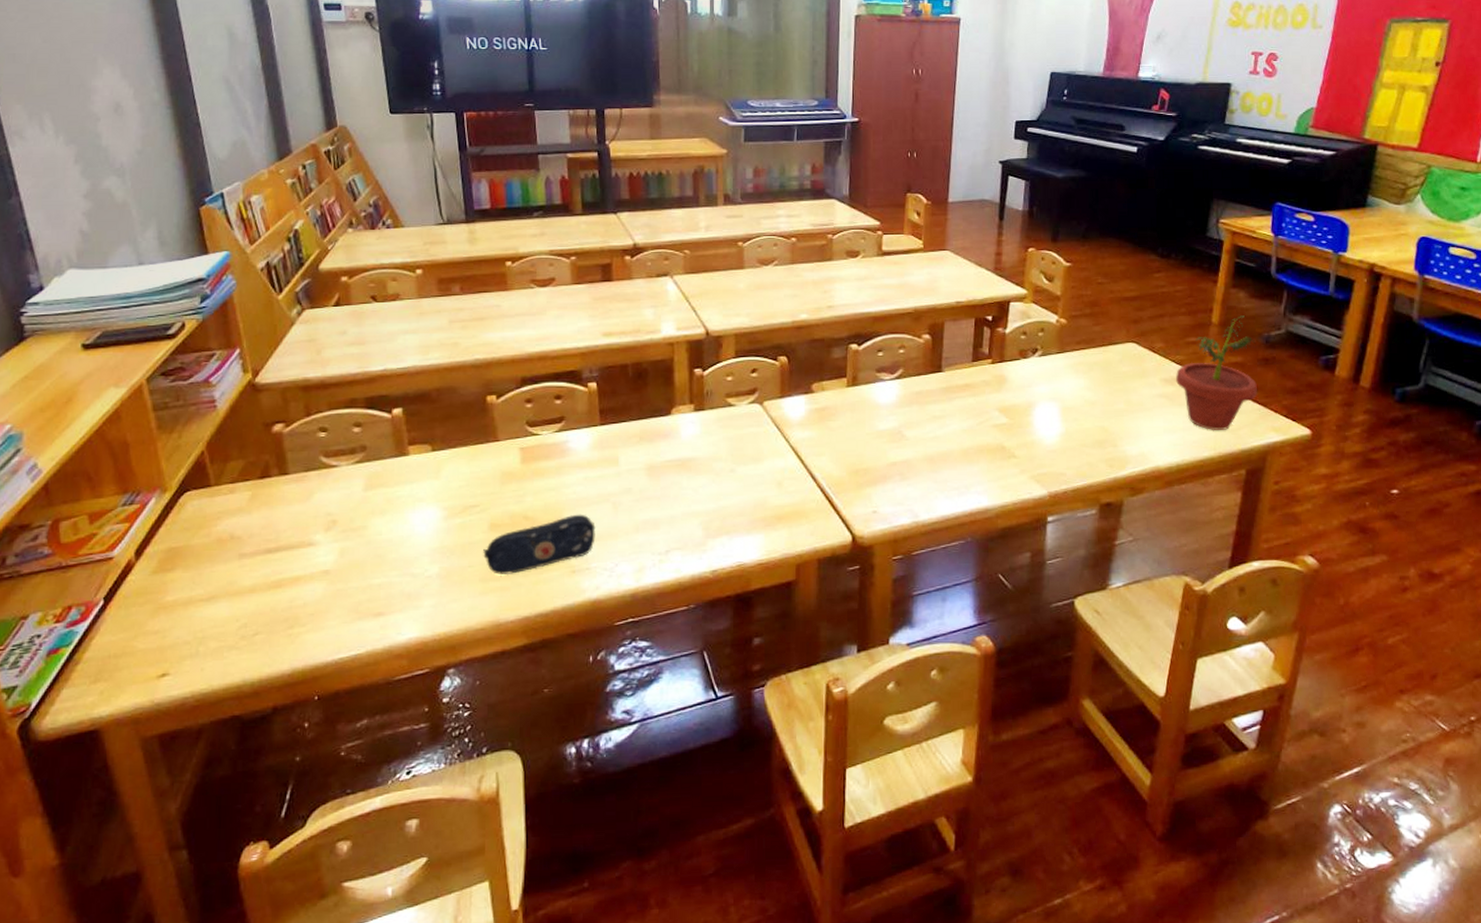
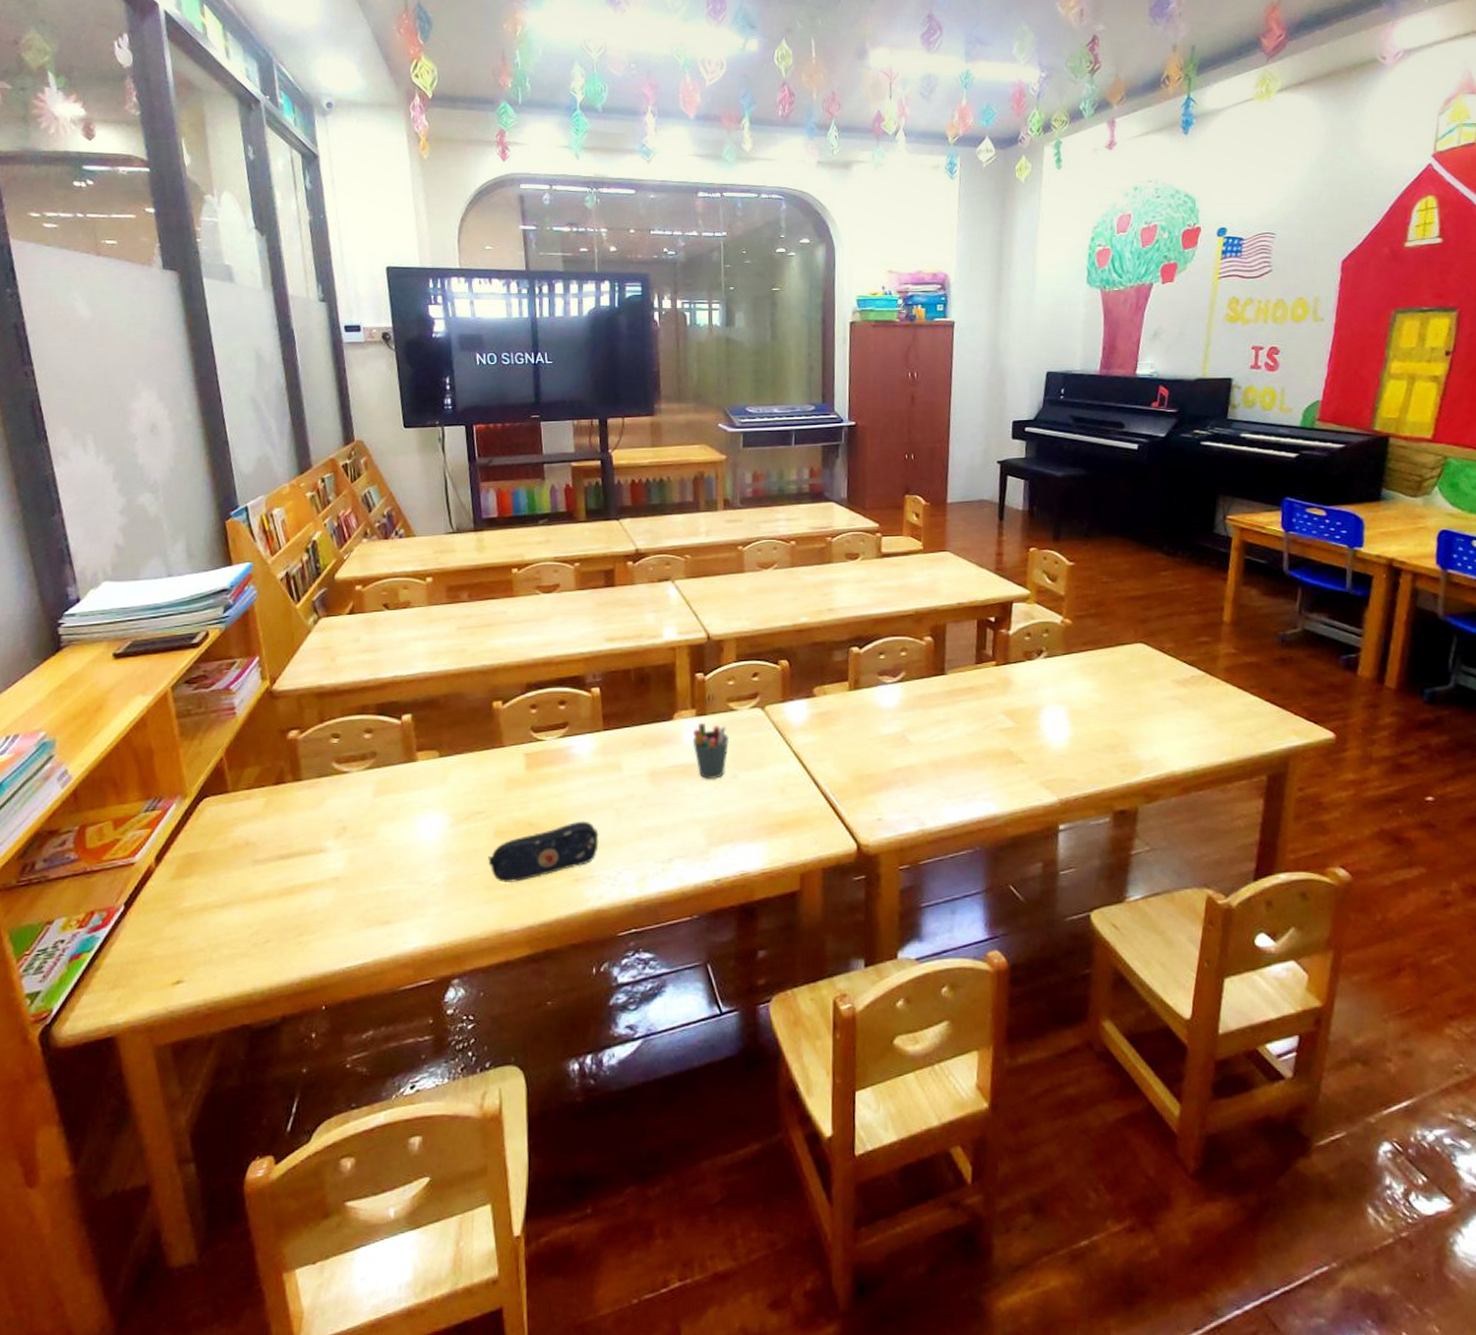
pen holder: none [690,417,728,474] -> present [692,722,730,780]
potted plant: present [1175,315,1257,430] -> none [1187,614,1275,734]

